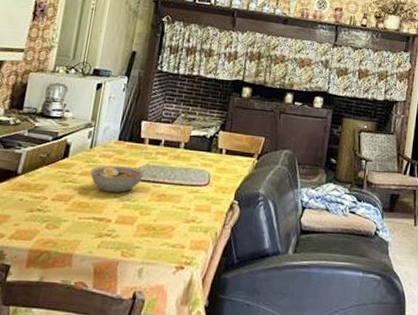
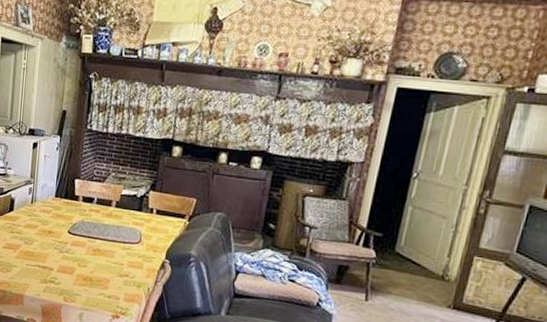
bowl: present [90,165,145,193] -> none [32,220,81,245]

